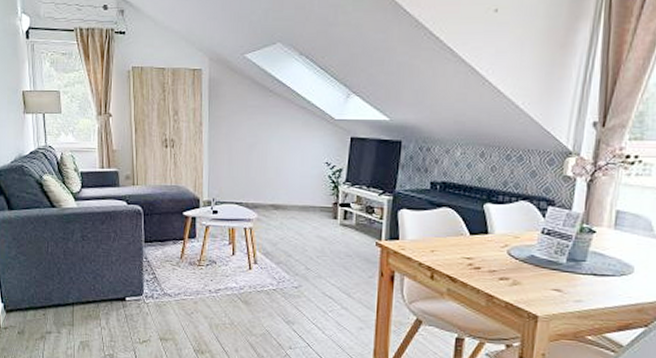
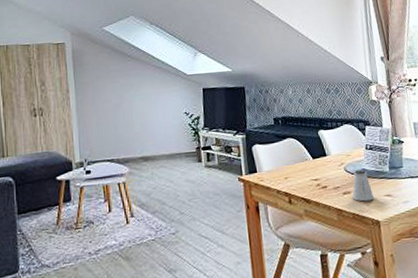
saltshaker: none [511,254,539,292] -> present [352,169,375,202]

